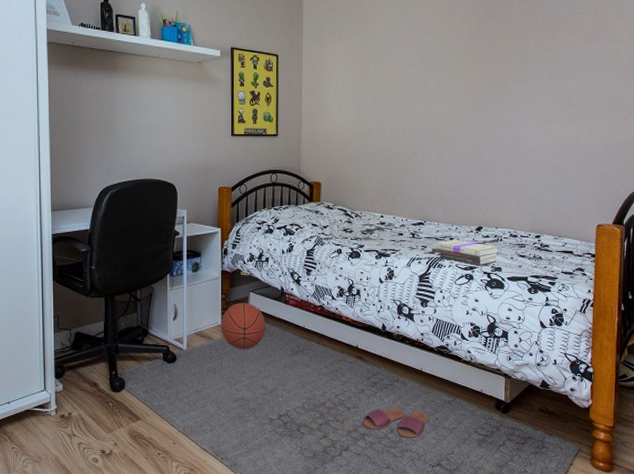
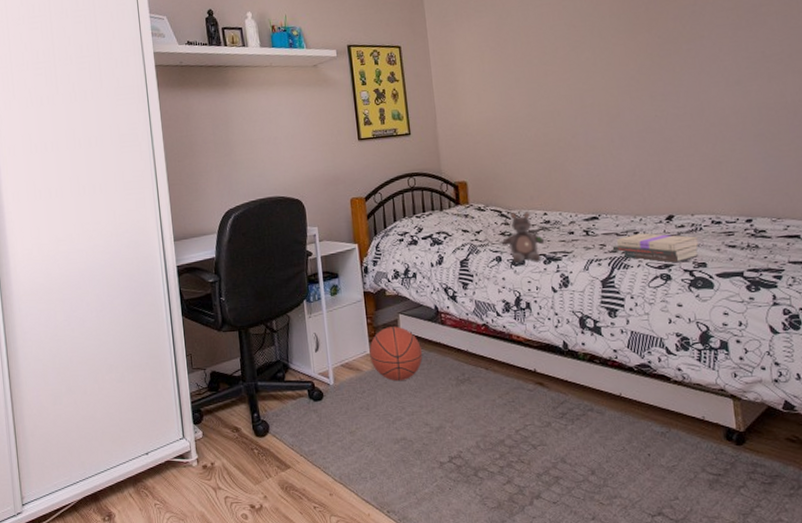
stuffed animal: none [343,213,379,257] -> present [501,212,545,264]
slippers: present [363,408,429,438] -> none [554,443,639,481]

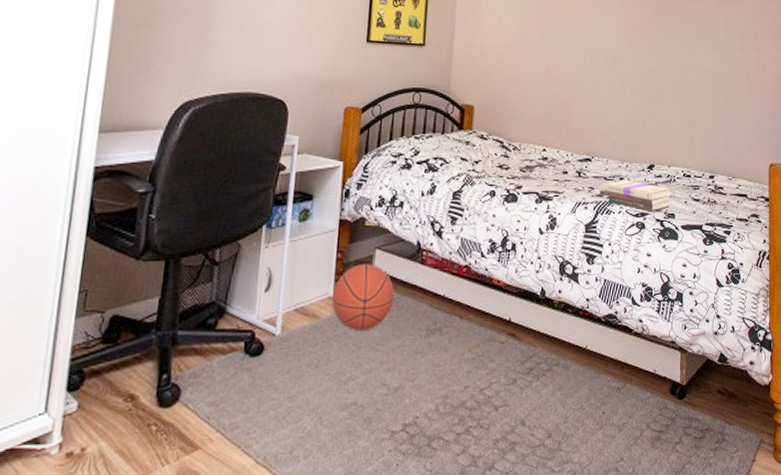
stuffed animal: present [501,212,545,264] -> none [498,145,540,201]

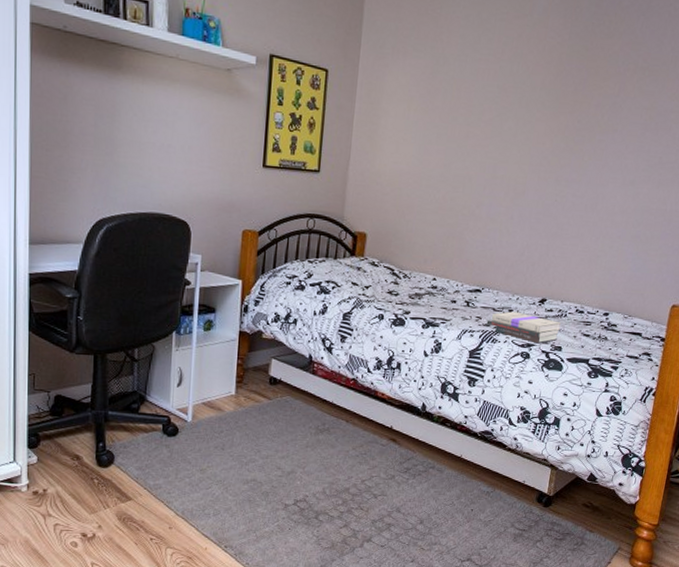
basketball: present [332,264,394,332] -> none [234,370,288,425]

